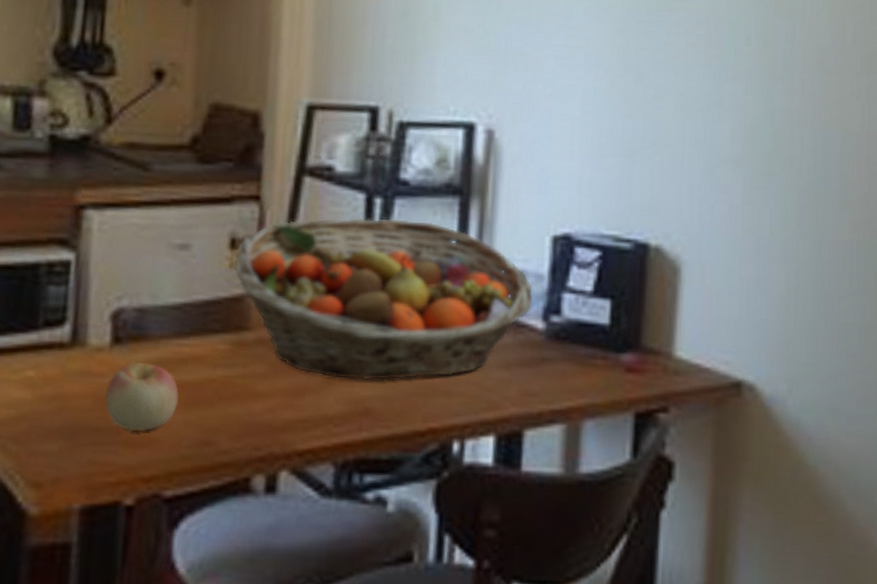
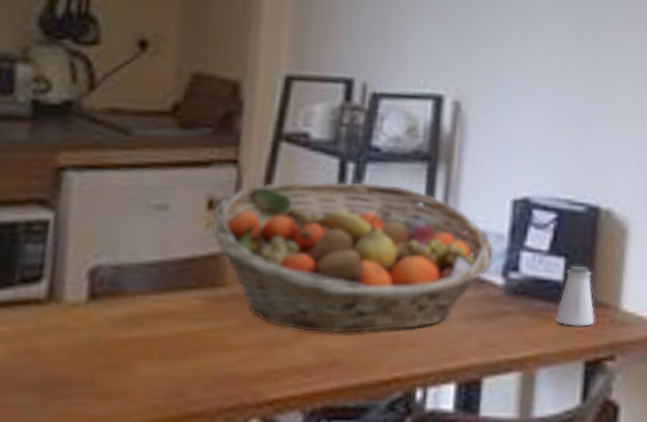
apple: present [105,363,179,431] -> none [79,318,153,383]
saltshaker: none [602,307,646,375] -> present [555,265,595,327]

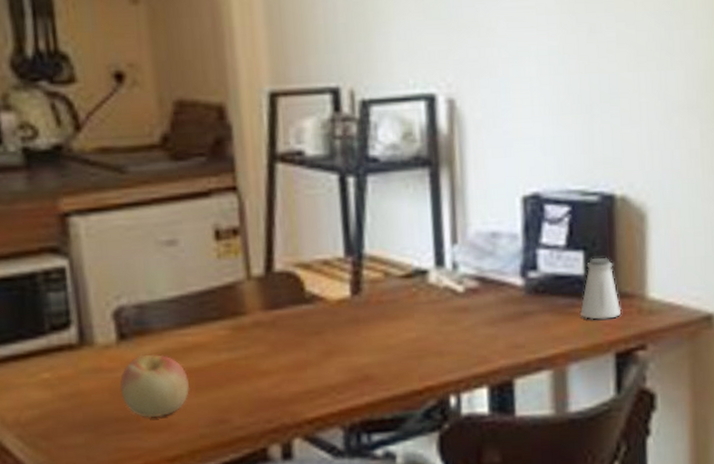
apple: none [79,318,153,383] -> present [120,355,190,417]
fruit basket: present [211,180,494,334] -> none [221,195,511,351]

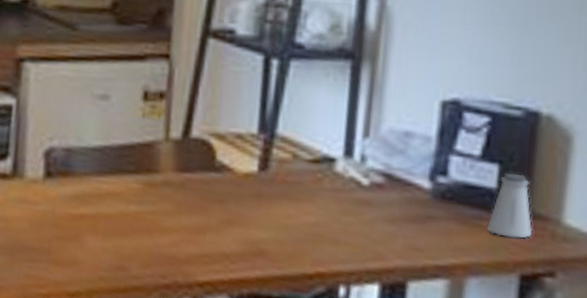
apple: present [120,355,190,417] -> none [38,194,99,253]

